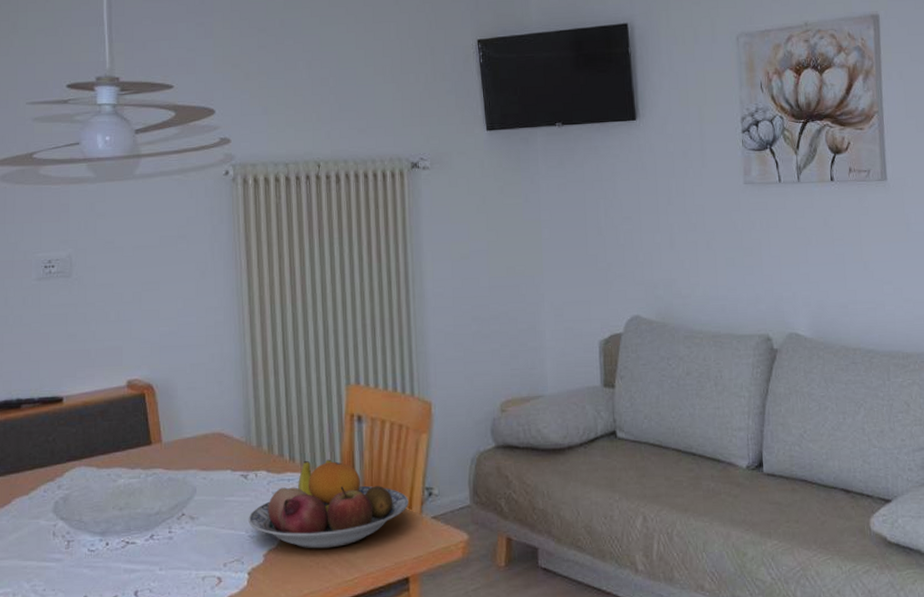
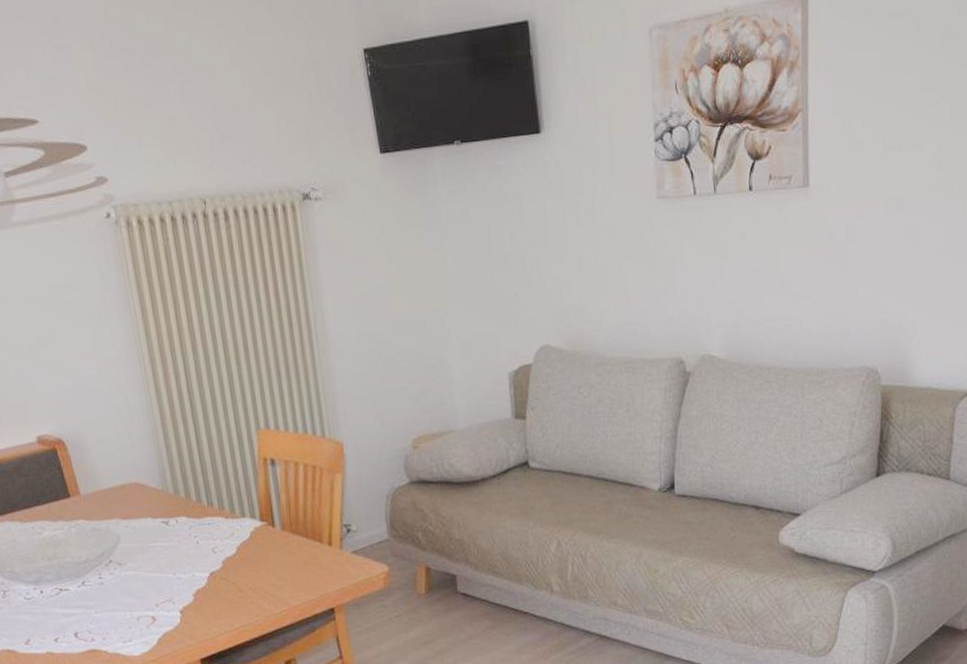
fruit bowl: present [248,459,409,549] -> none [174,502,328,587]

